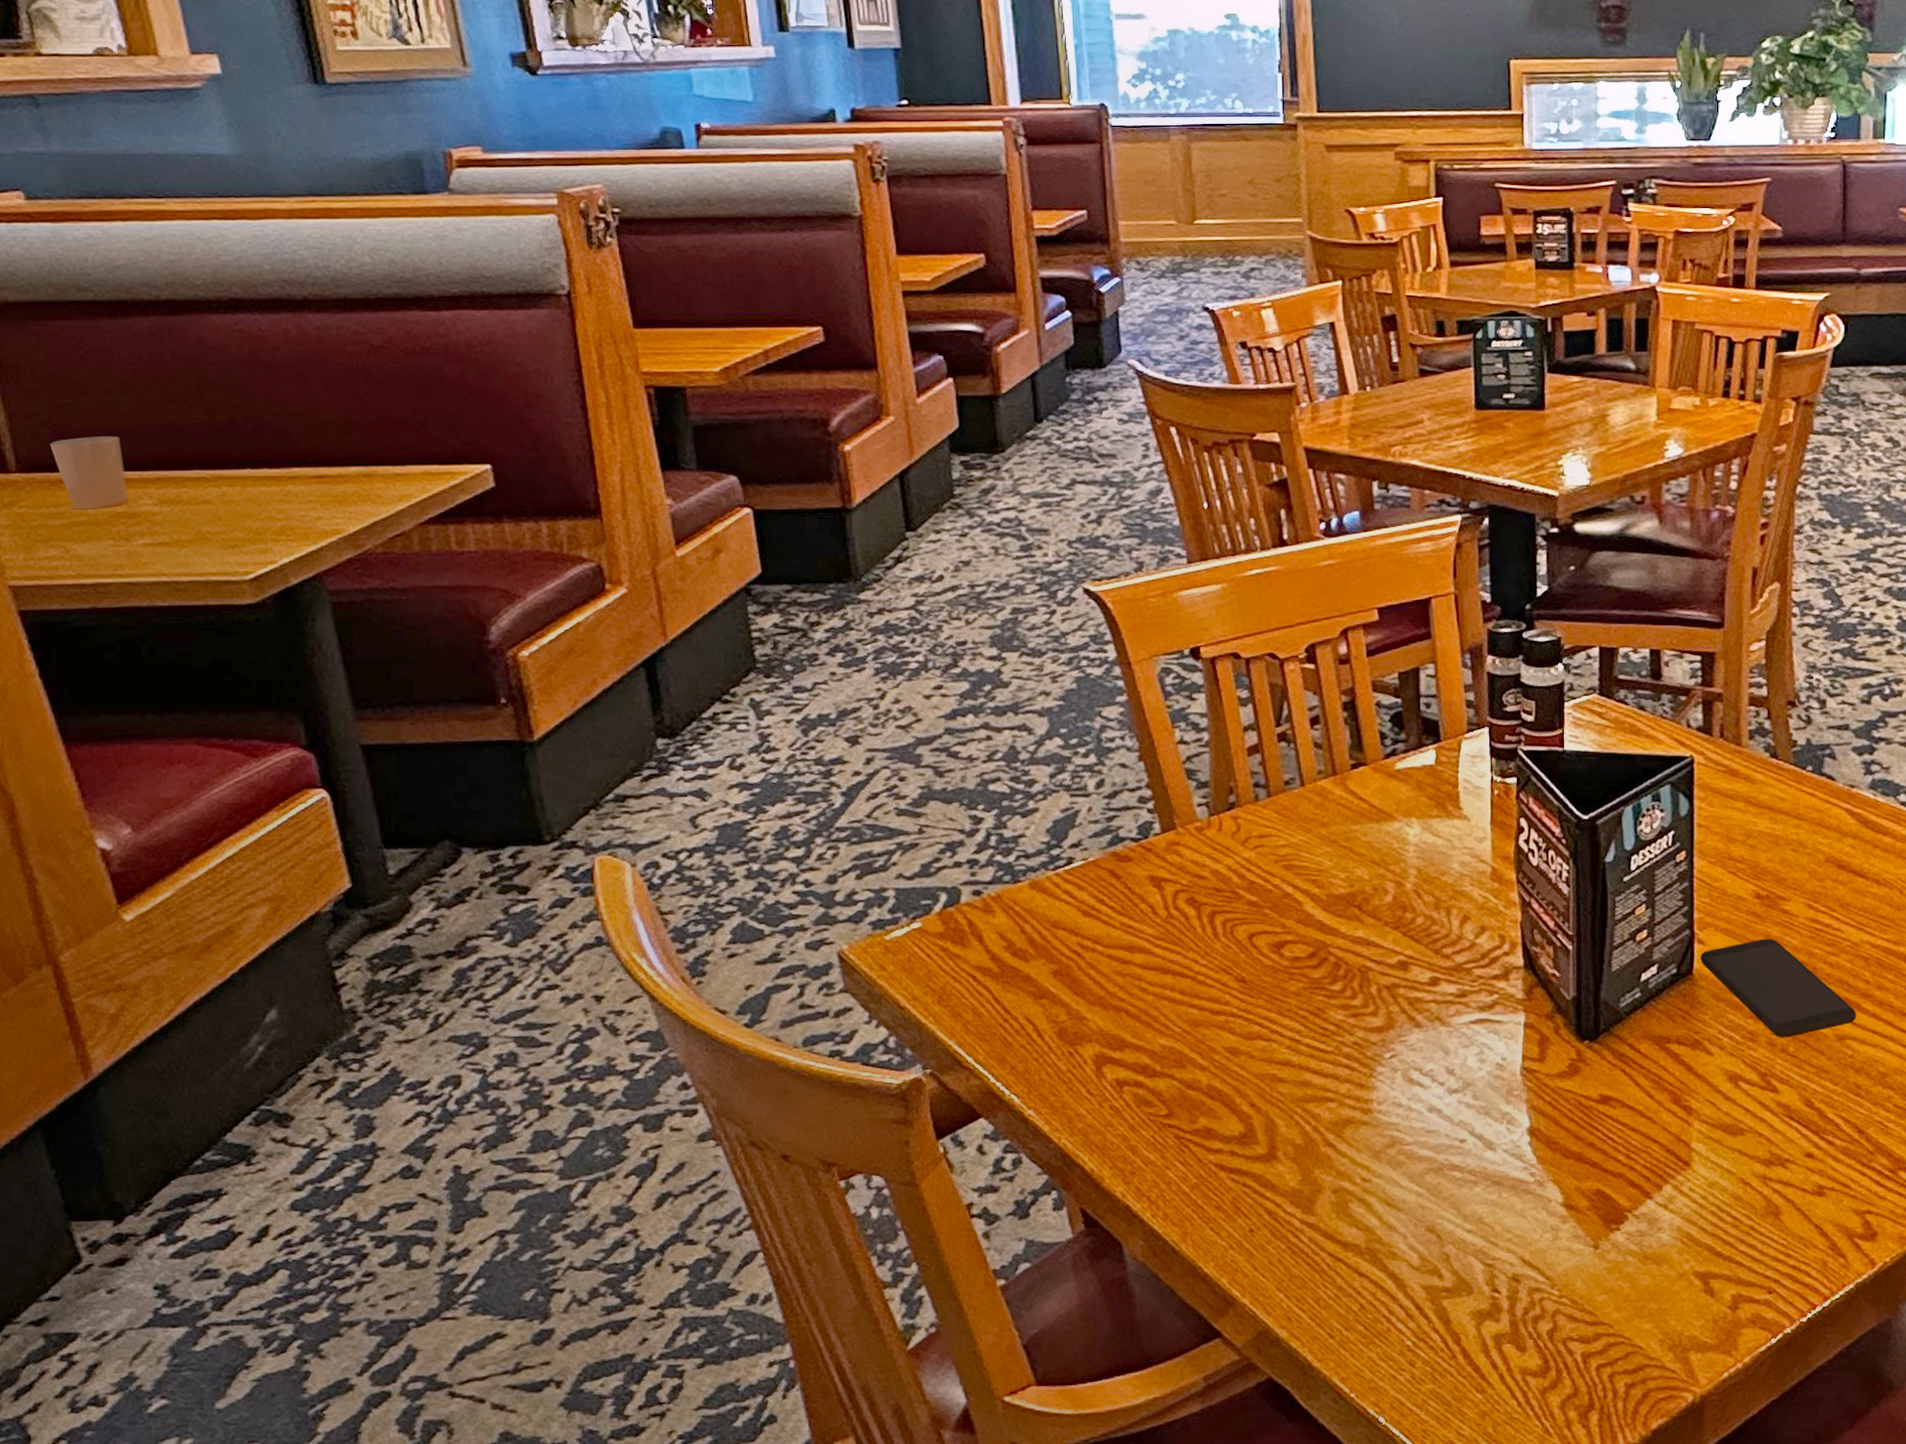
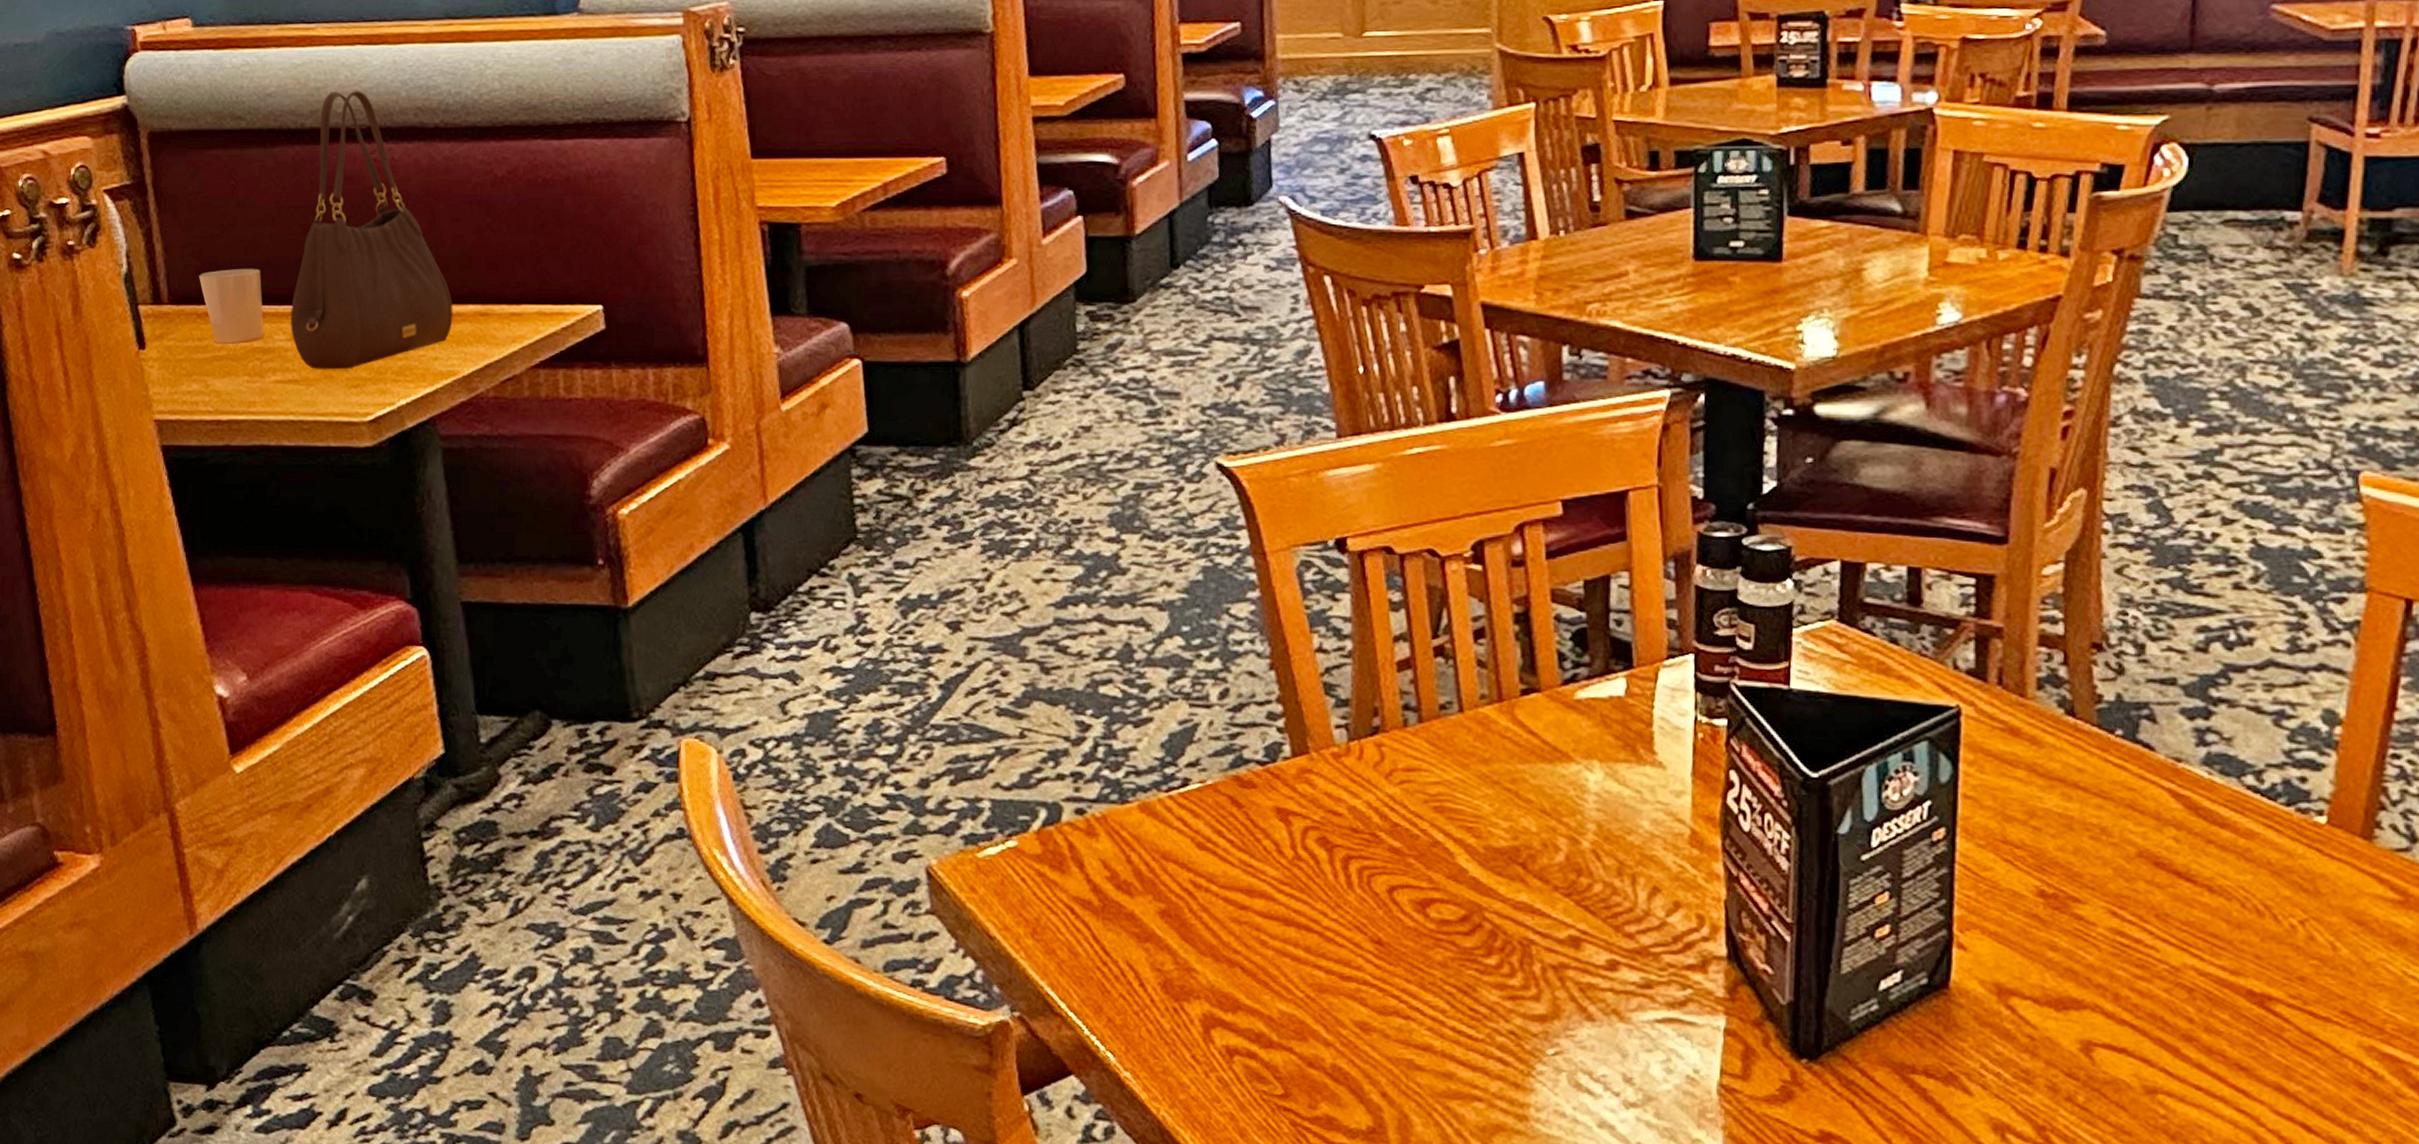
handbag: none [155,263,335,532] -> present [290,90,453,370]
mobile phone: present [1700,938,1857,1038] -> none [1960,949,2174,1084]

